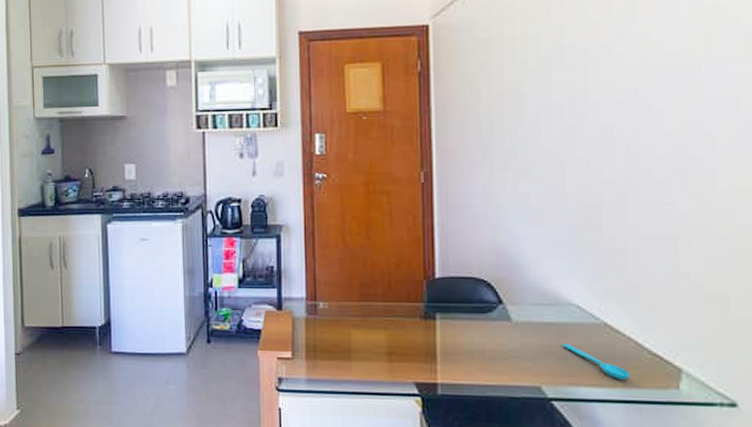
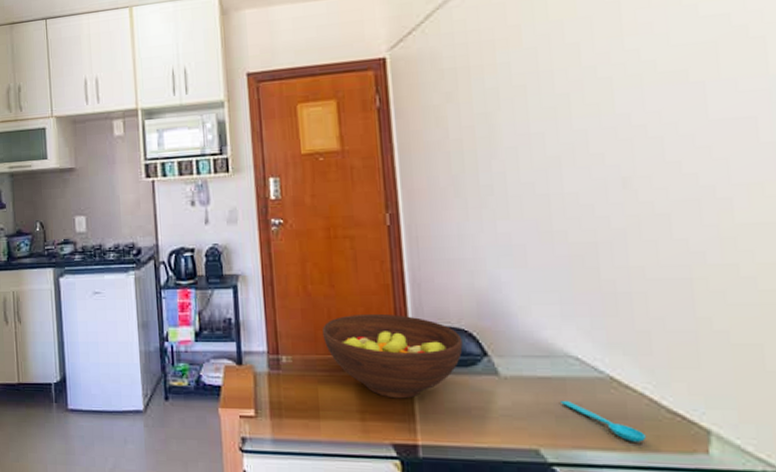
fruit bowl: none [358,263,482,342] -> present [323,313,463,399]

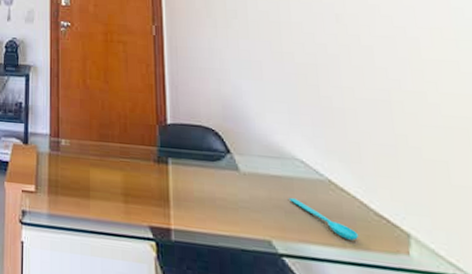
fruit bowl: present [323,313,463,399] -> none [97,108,211,186]

